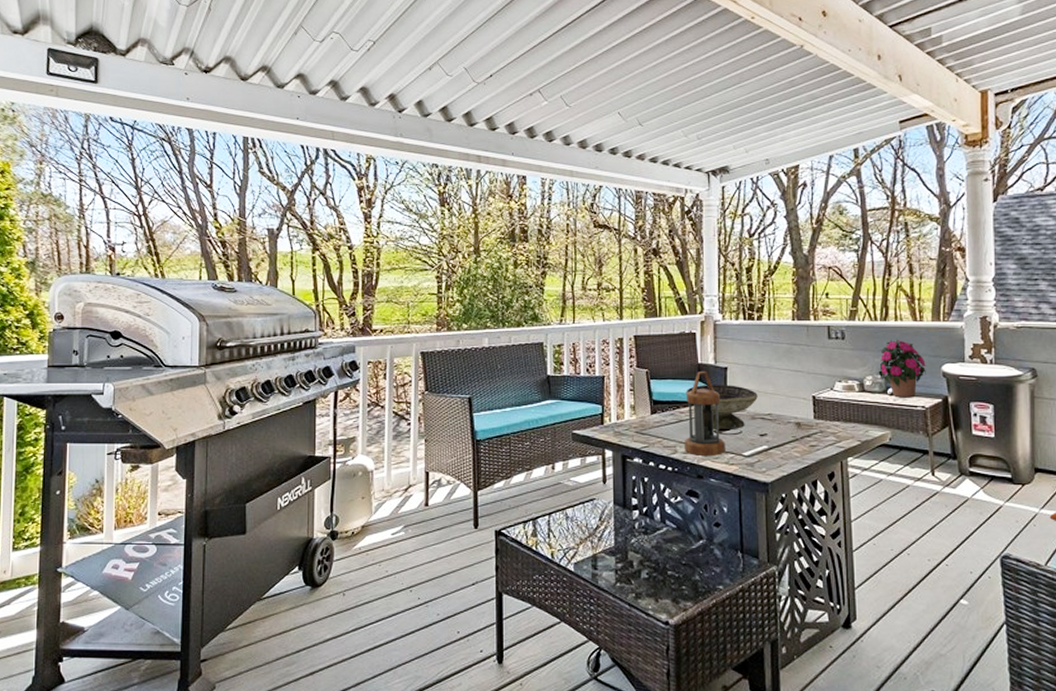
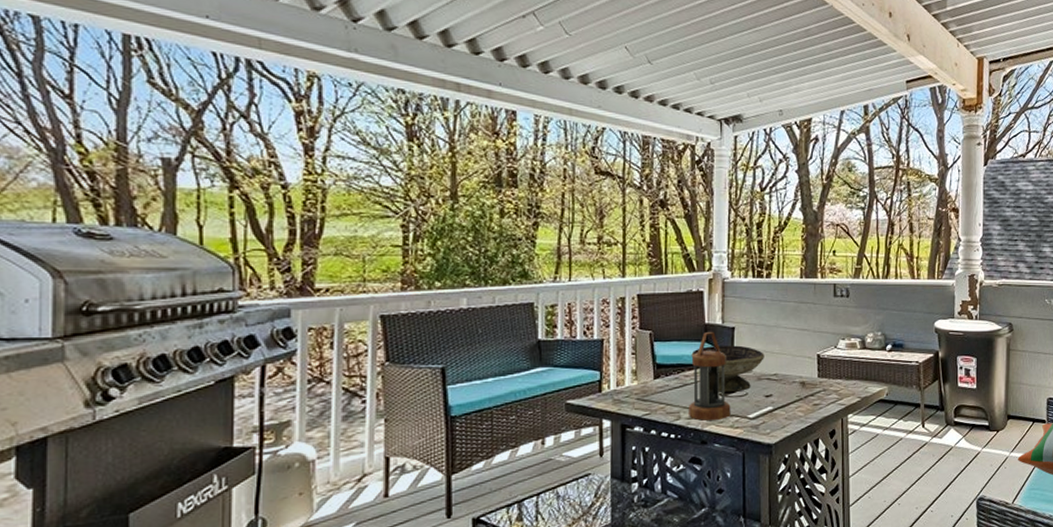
potted flower: present [878,339,926,398] -> none [878,296,921,354]

